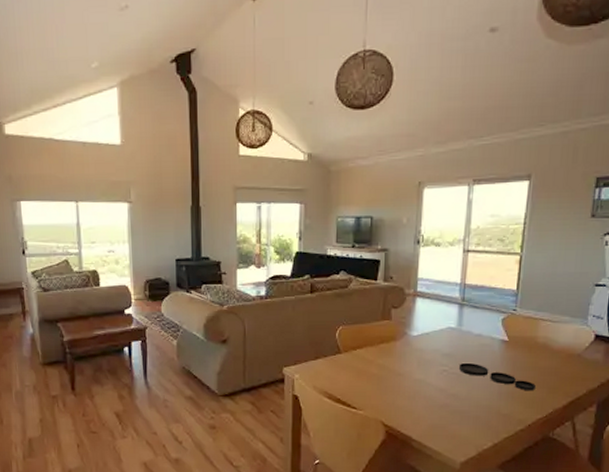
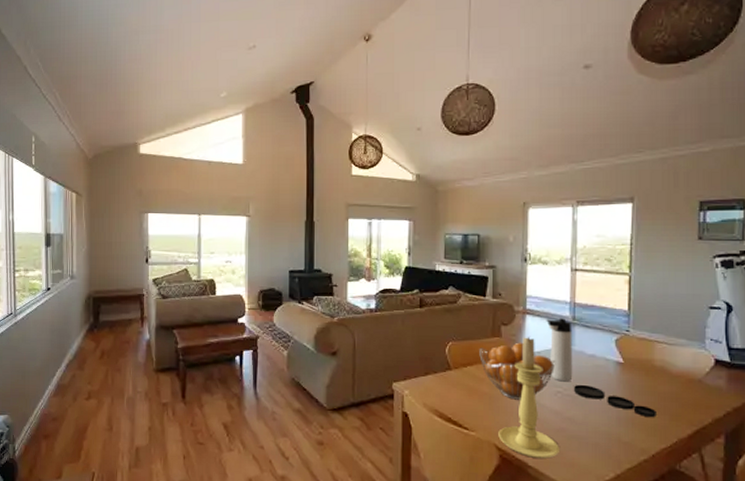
fruit basket: none [369,324,443,379] -> present [479,342,556,400]
candle holder: none [385,318,442,432] -> present [498,336,559,459]
thermos bottle: none [436,299,461,361] -> present [546,318,573,382]

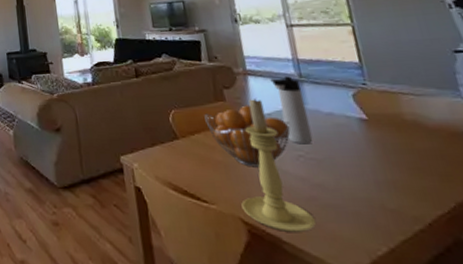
plate: present [574,384,656,418] -> none [316,145,422,180]

